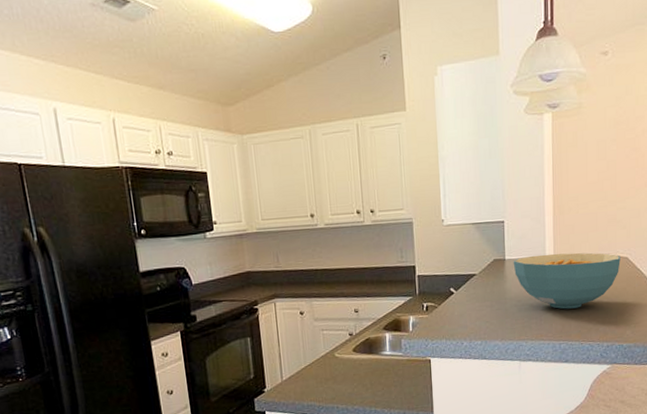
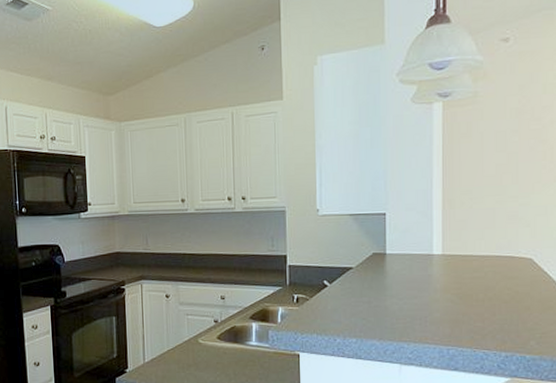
cereal bowl: present [513,252,621,309] -> none [395,250,523,312]

